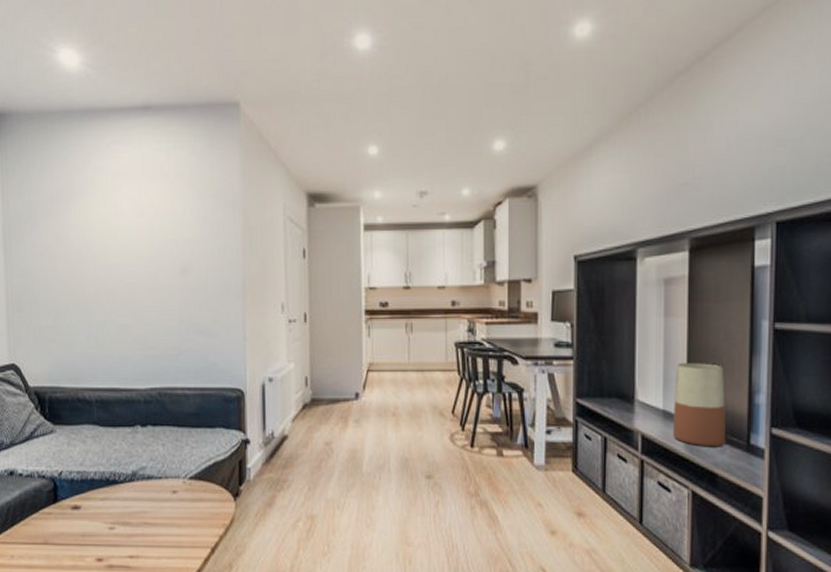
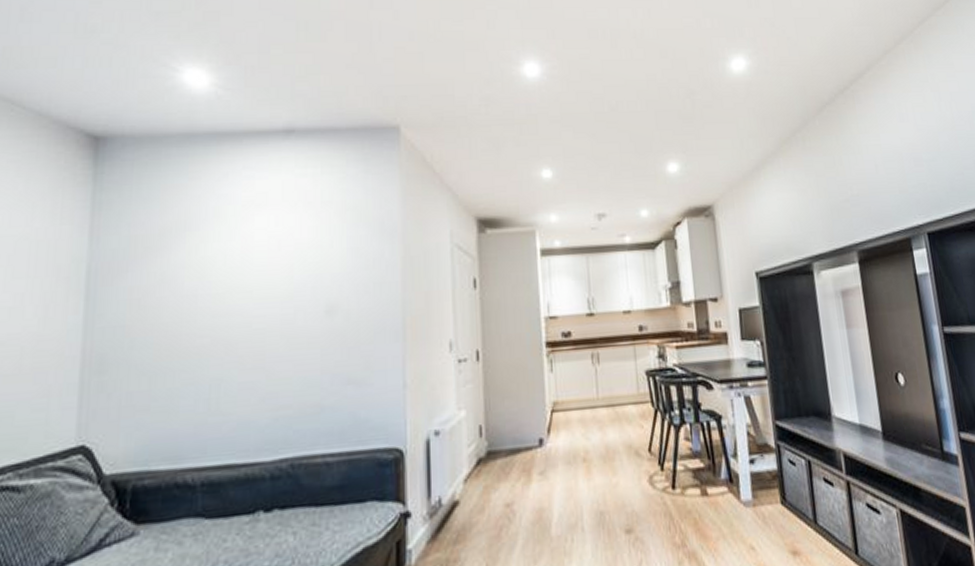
vase: present [672,363,727,447] -> none [864,371,923,460]

